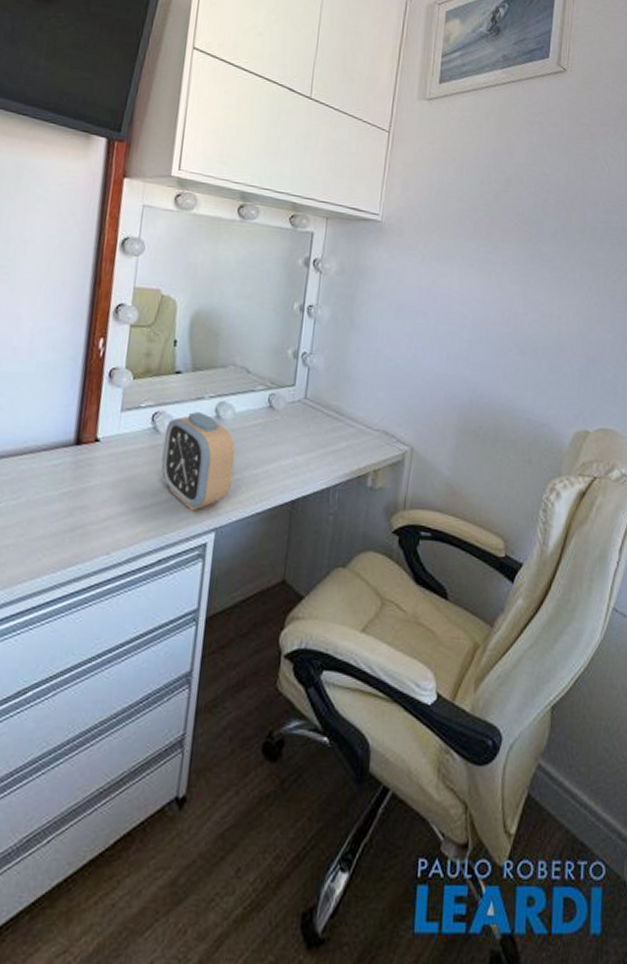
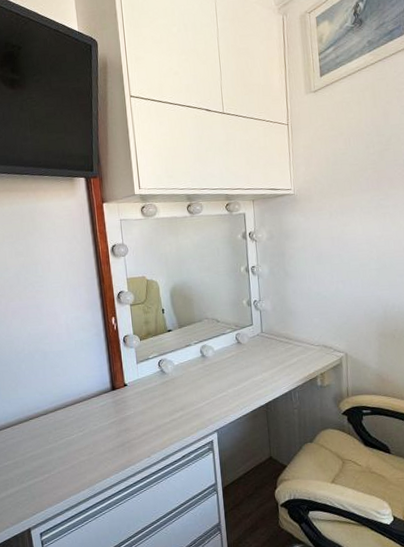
alarm clock: present [161,411,235,511] -> none [169,354,222,421]

